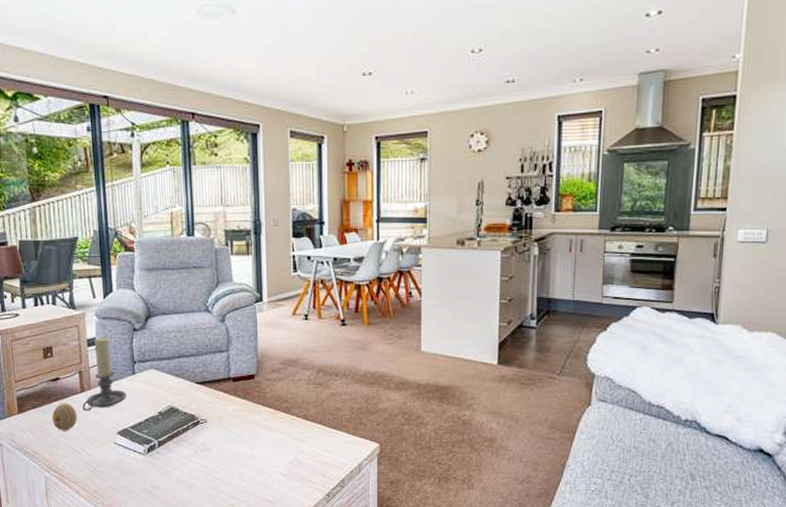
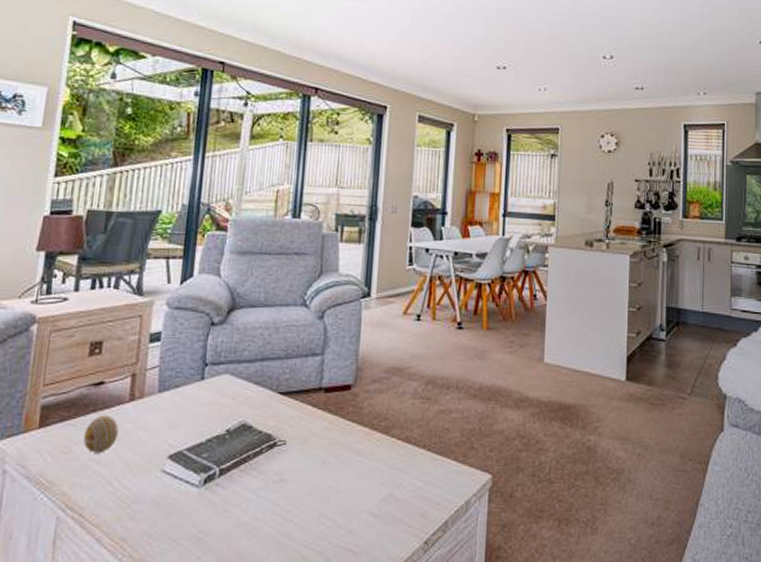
candle holder: present [82,337,127,412] -> none [127,331,190,428]

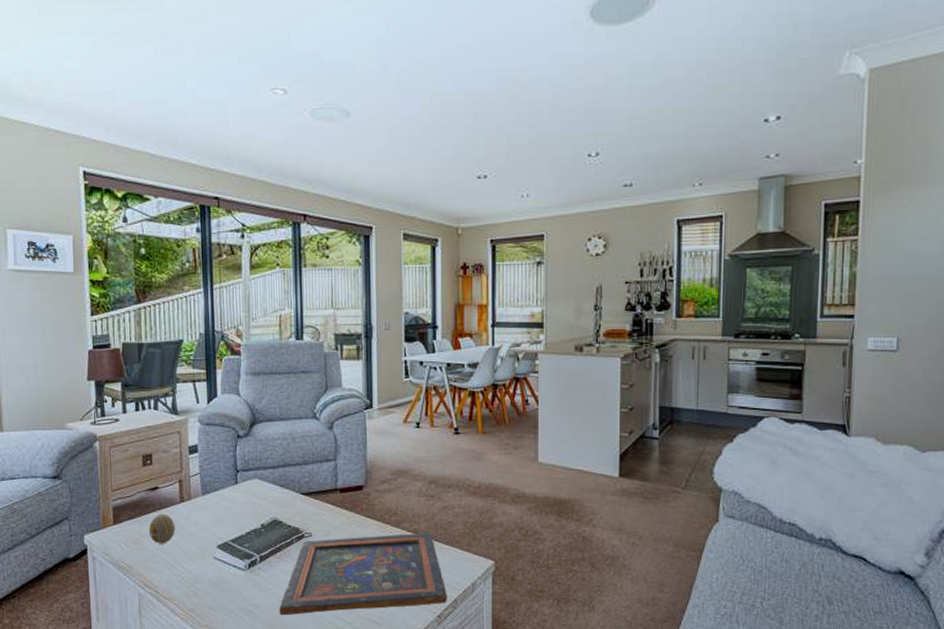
painted panel: none [235,441,437,545] -> present [279,532,447,616]

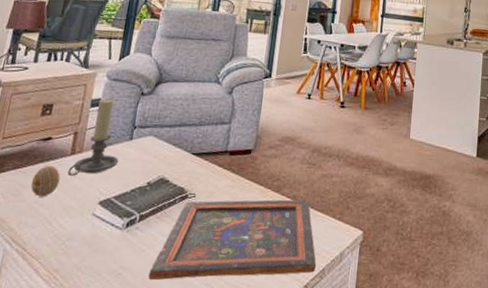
candle holder: none [181,444,229,523] -> present [67,98,119,177]

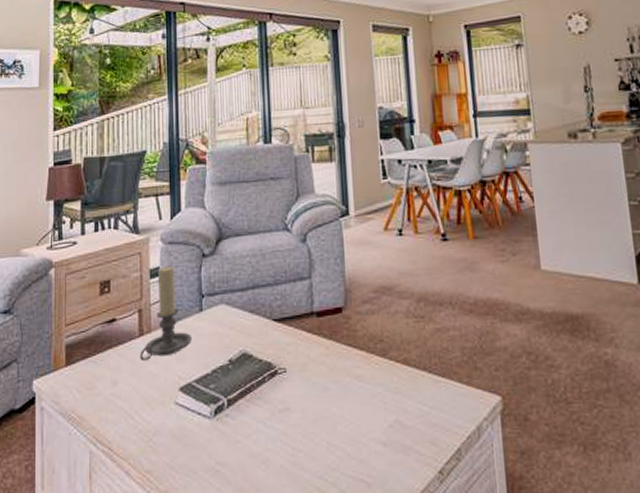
decorative egg: present [31,165,61,197] -> none [103,350,133,388]
painted panel: present [148,199,316,281] -> none [250,362,449,476]

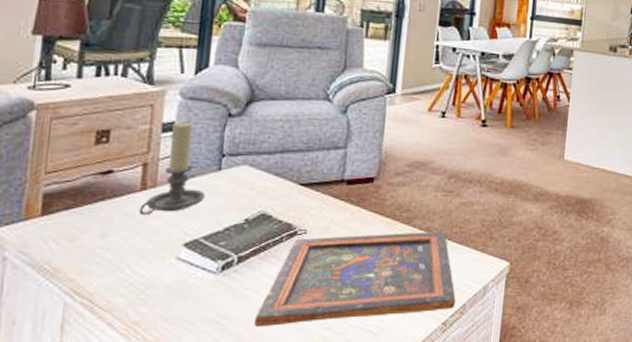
painted panel: none [250,362,449,476] -> present [254,231,456,328]

